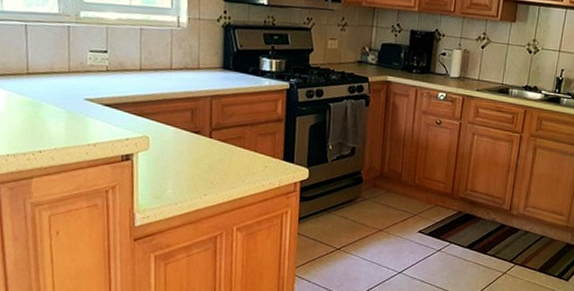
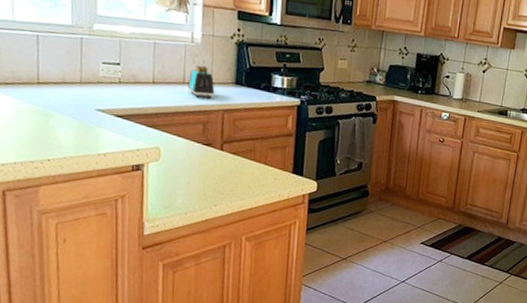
toaster: none [175,50,203,85] -> present [188,65,215,99]

